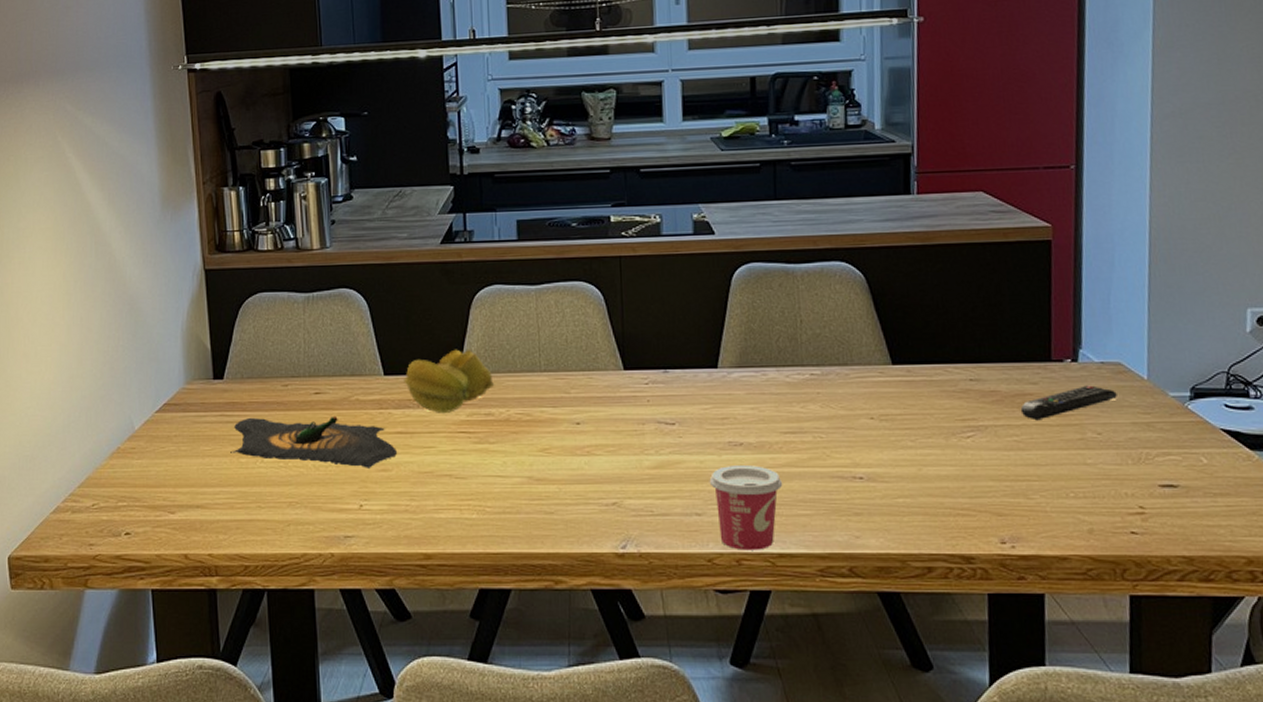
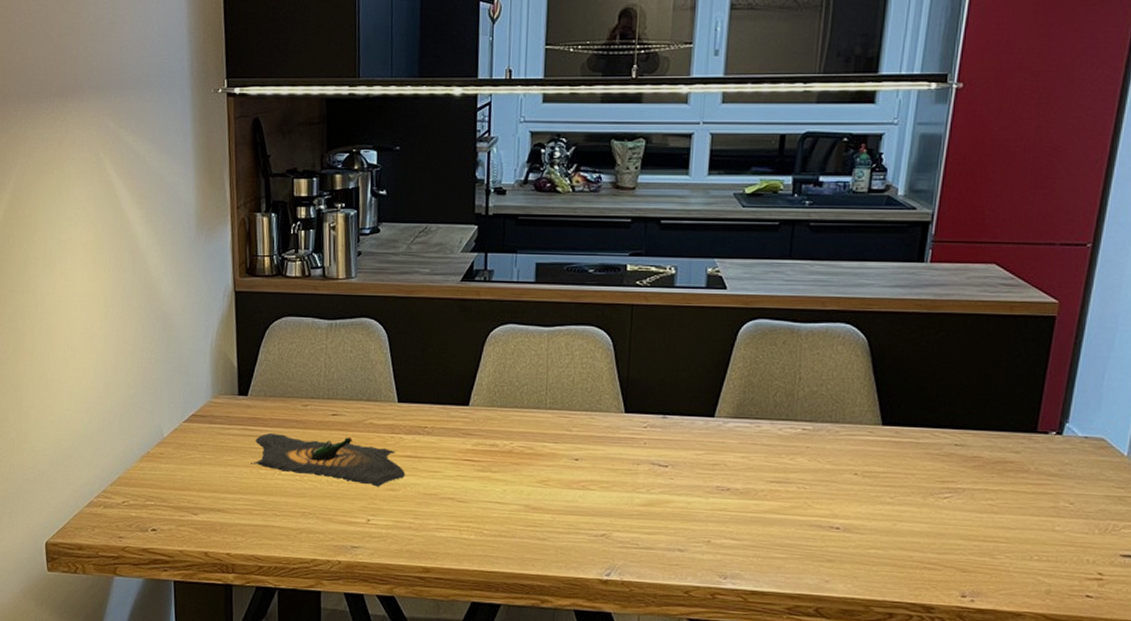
fruit: present [403,349,495,413] -> none [416,382,502,441]
cup: present [709,465,783,550] -> none [694,508,764,587]
remote control: present [1020,385,1117,421] -> none [999,458,1095,487]

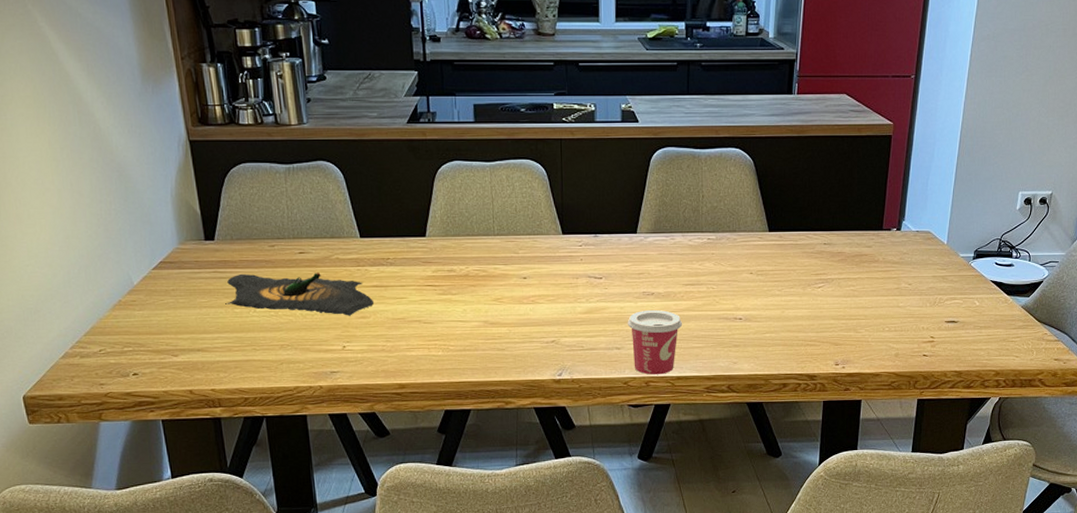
cup: none [694,508,764,587] -> present [627,310,683,375]

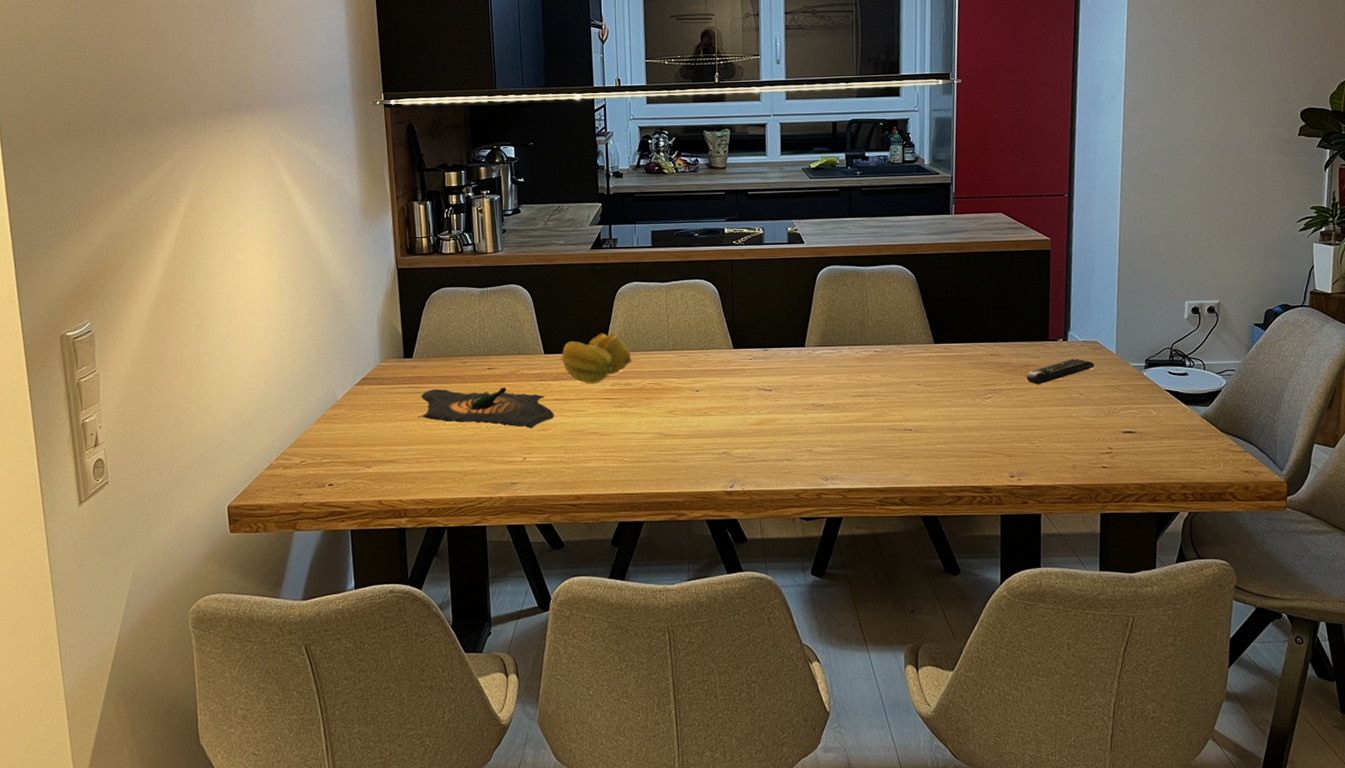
fruit: none [377,215,456,270] -> present [560,332,633,384]
cup: present [627,310,683,375] -> none [797,422,853,487]
remote control: none [857,248,925,275] -> present [1026,358,1094,385]

